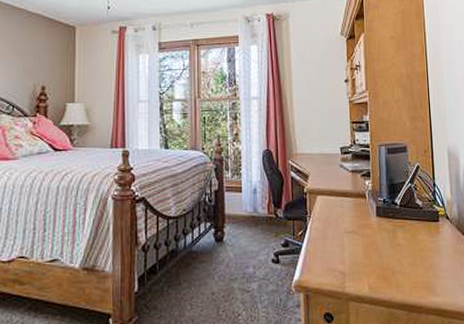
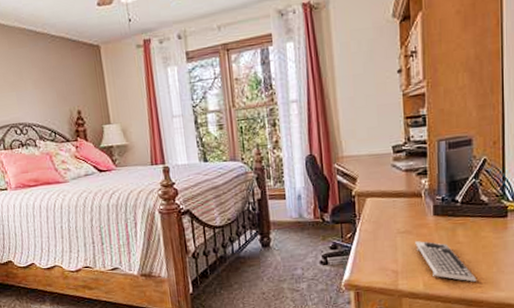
keyboard: none [360,242,416,286] -> present [415,241,477,282]

